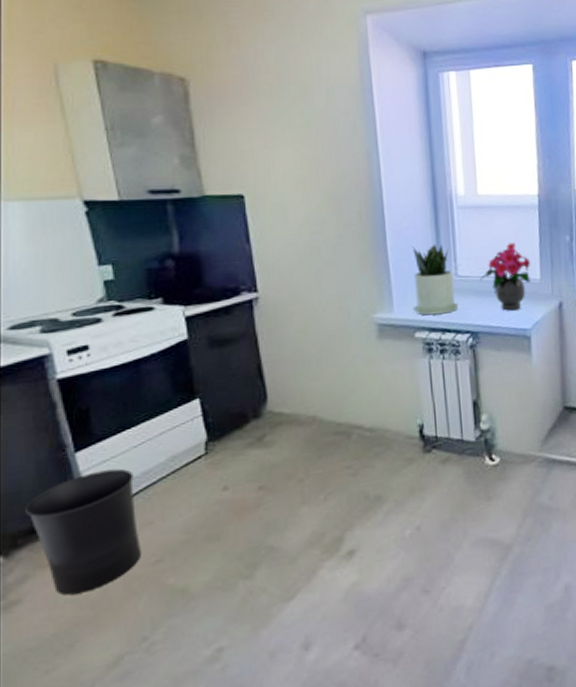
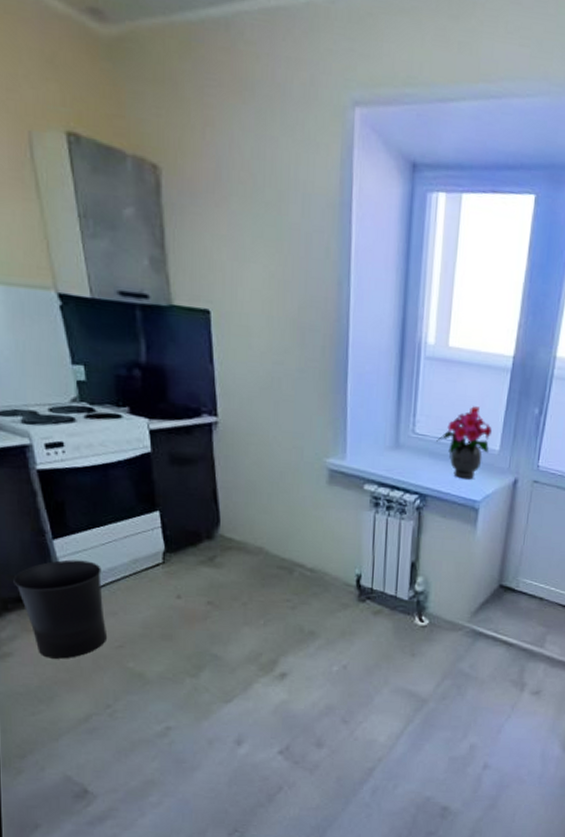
planter: present [412,244,459,316] -> none [365,393,411,471]

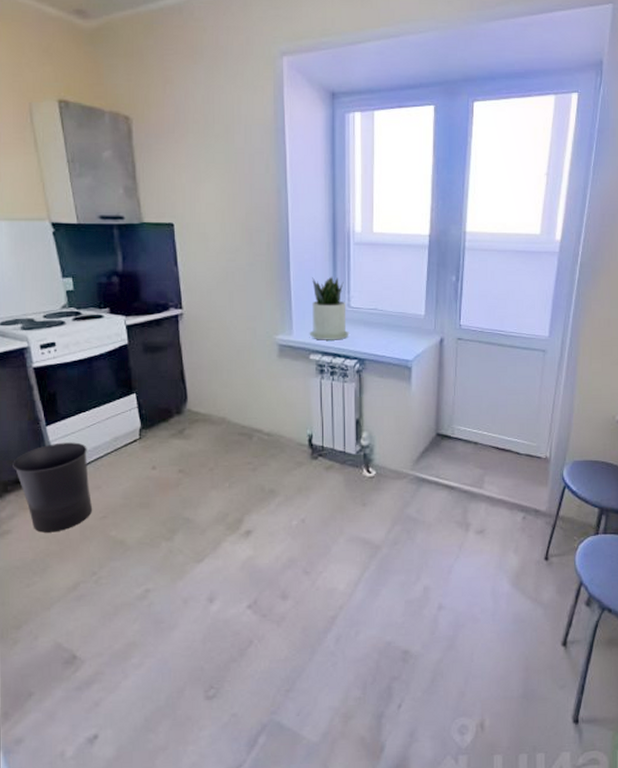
planter: none [365,393,411,471] -> present [309,276,349,340]
potted flower: present [436,406,493,479] -> none [369,280,418,342]

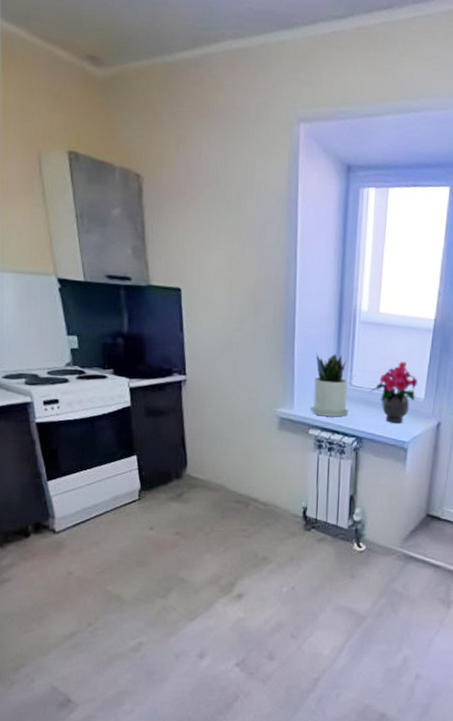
waste bin: present [13,442,93,533] -> none [14,498,91,583]
potted flower: none [369,280,418,342] -> present [370,362,418,424]

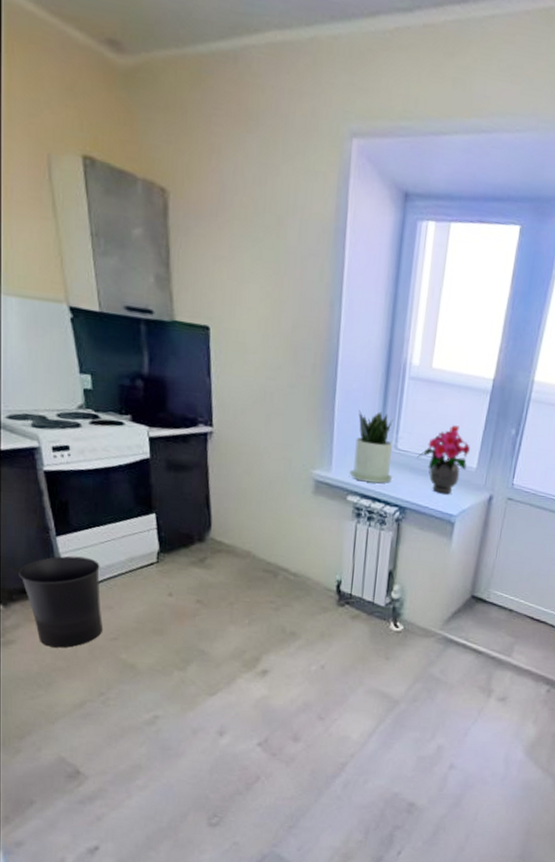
waste bin: none [14,498,91,583] -> present [19,555,103,648]

